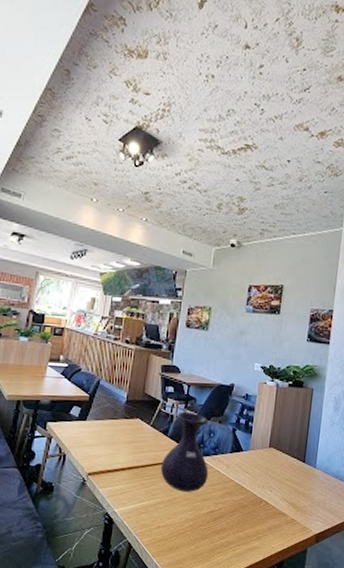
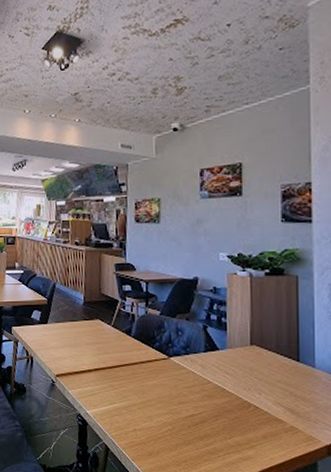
vase: present [161,411,209,492] -> none [129,310,182,394]

